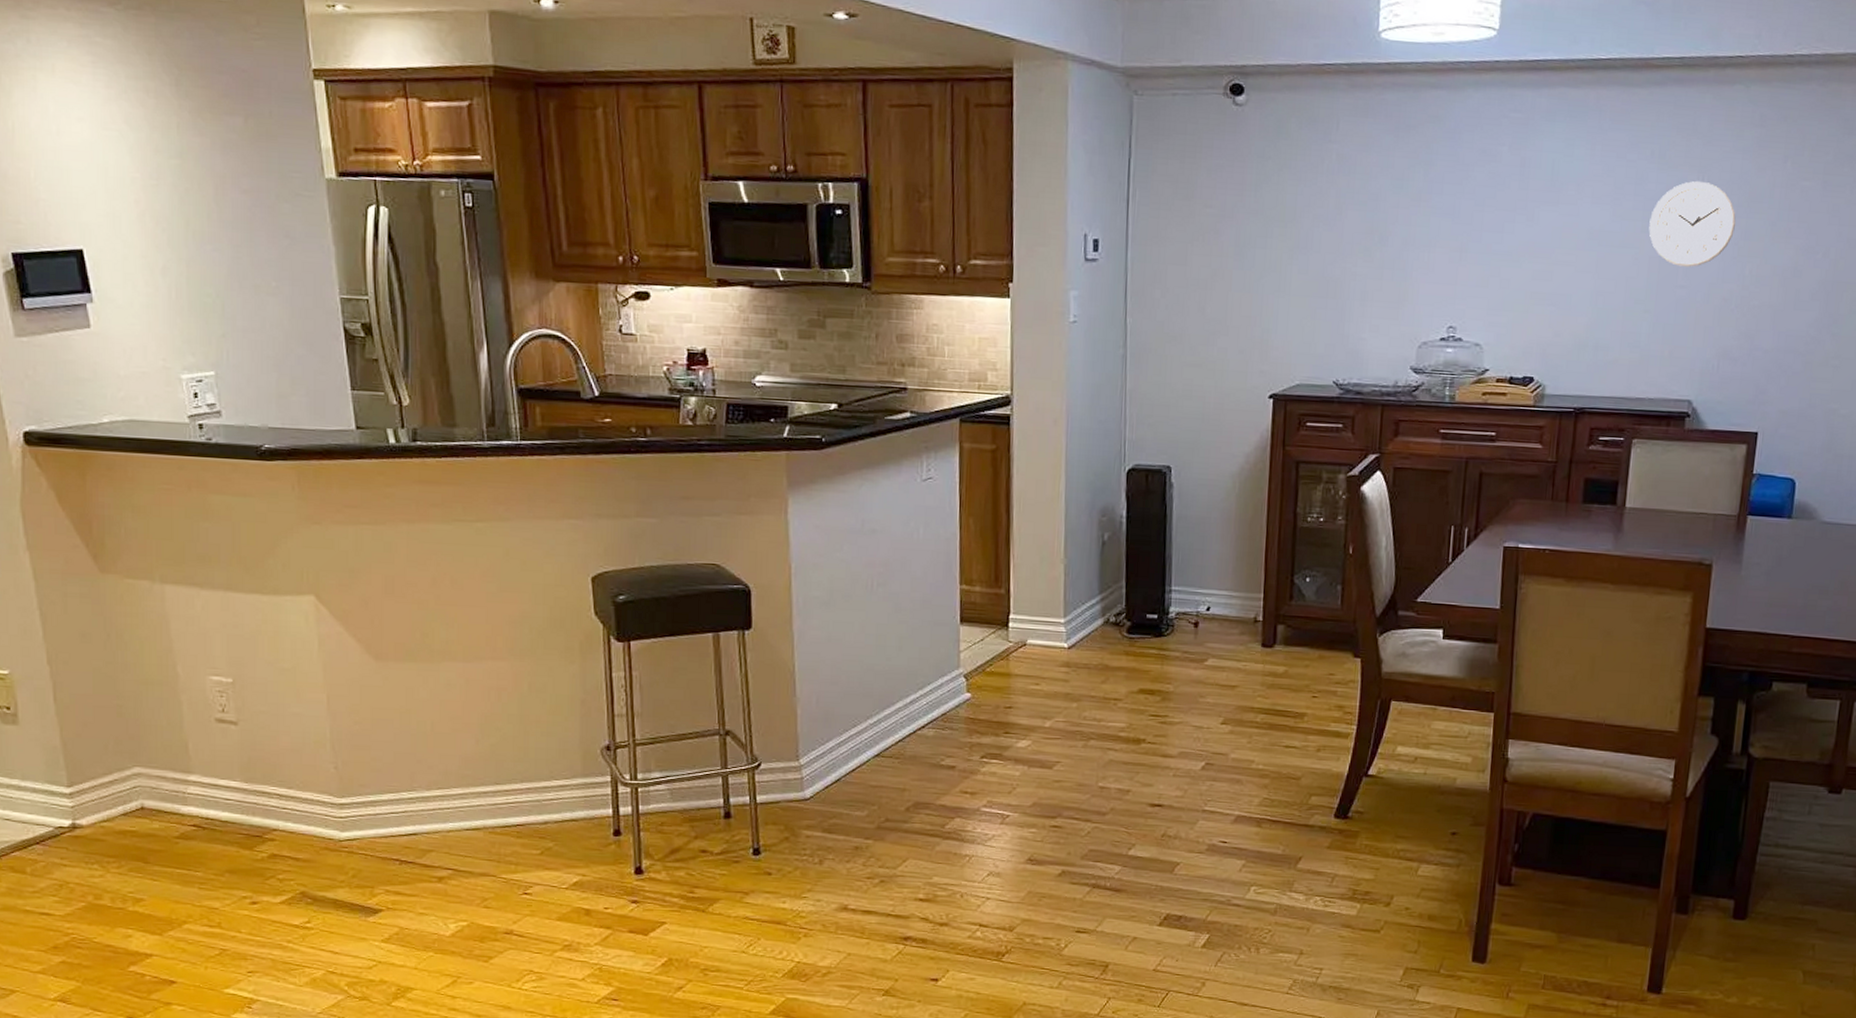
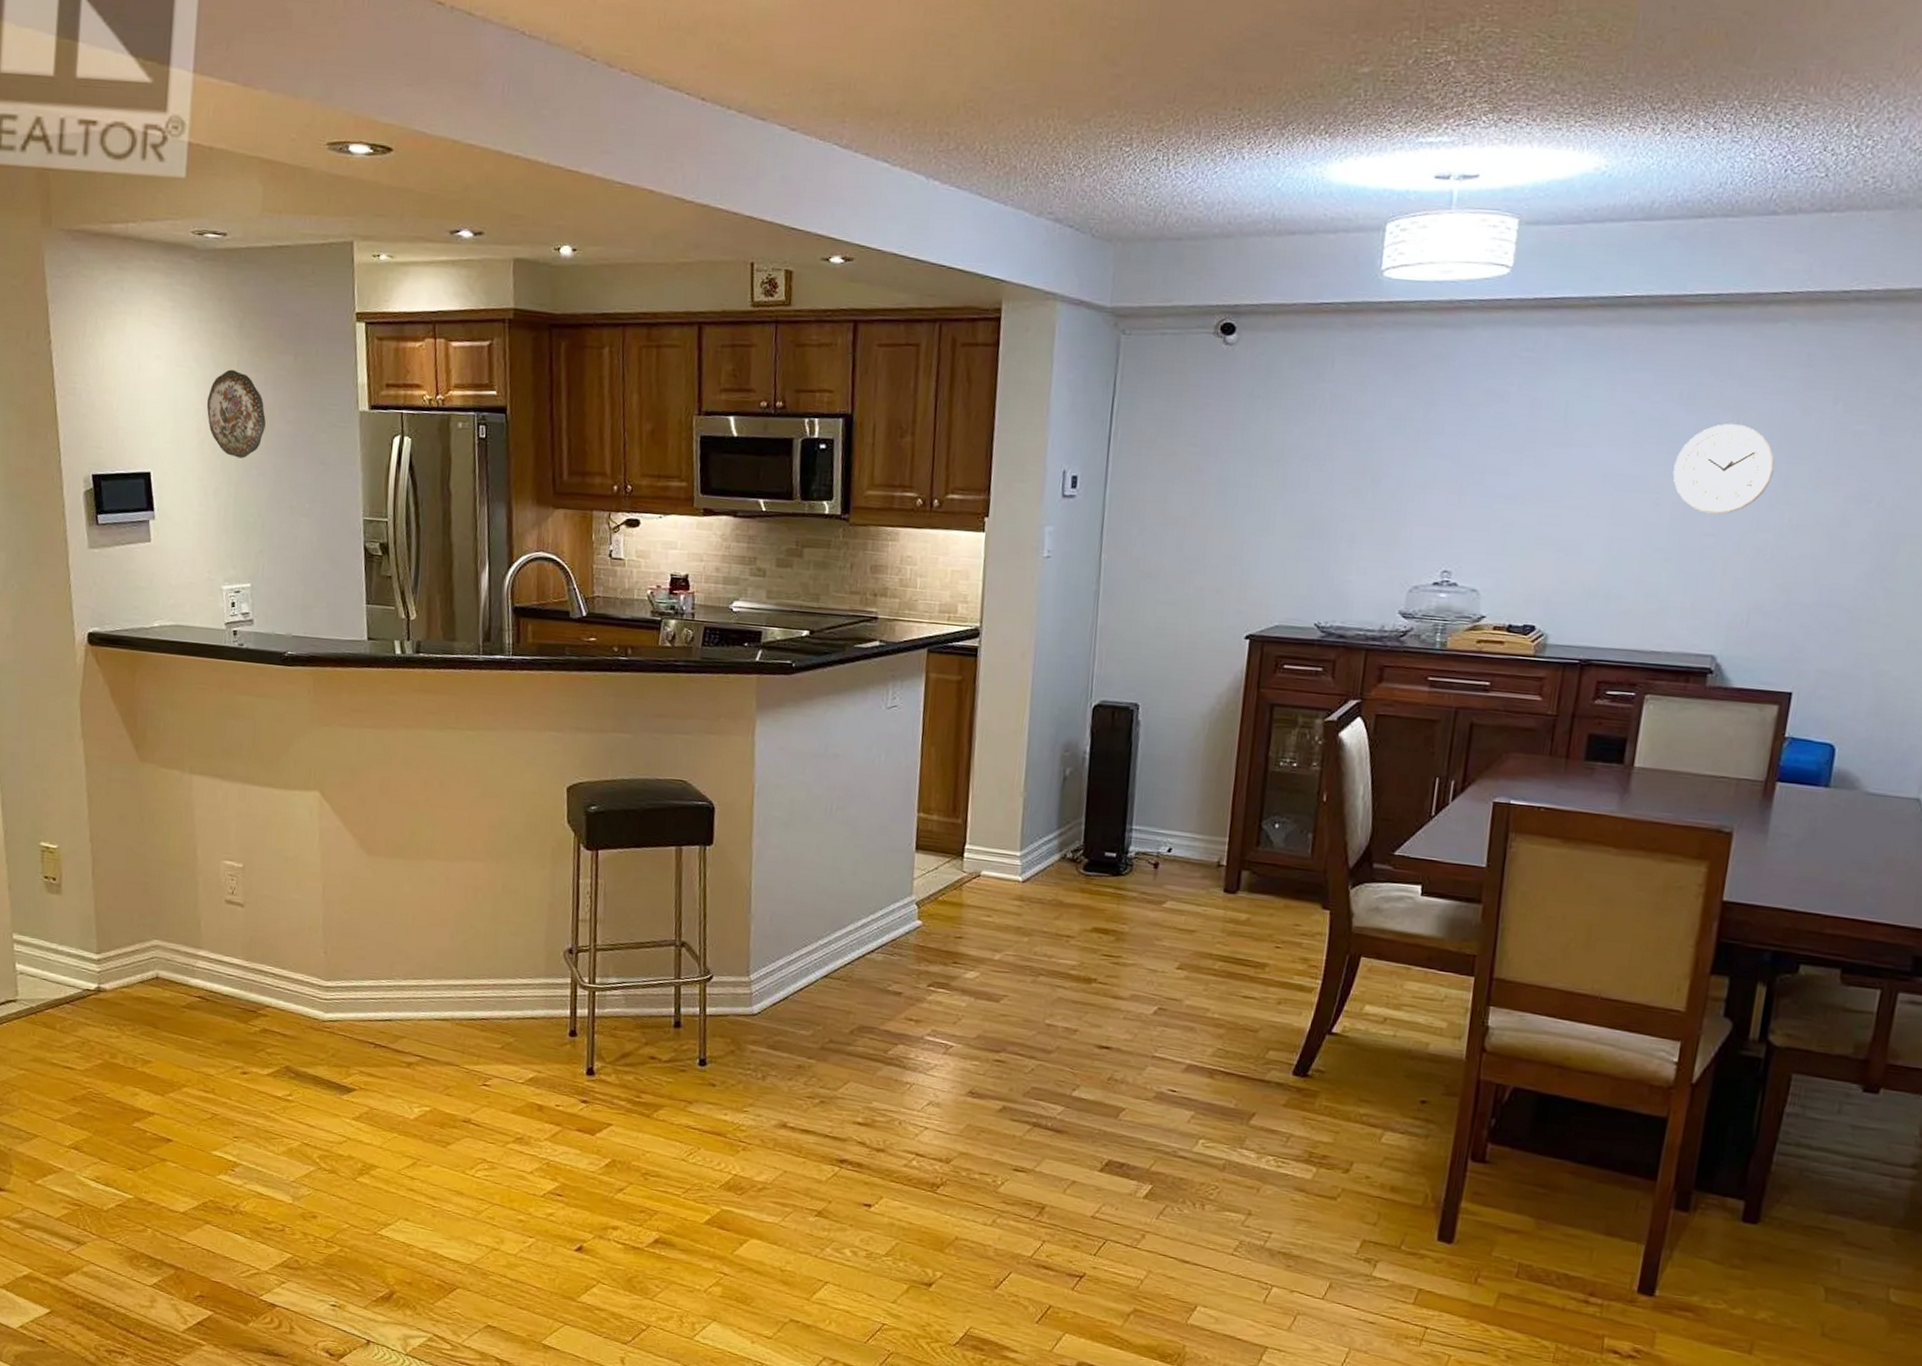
decorative plate: none [144,132,216,233] -> present [206,369,266,459]

